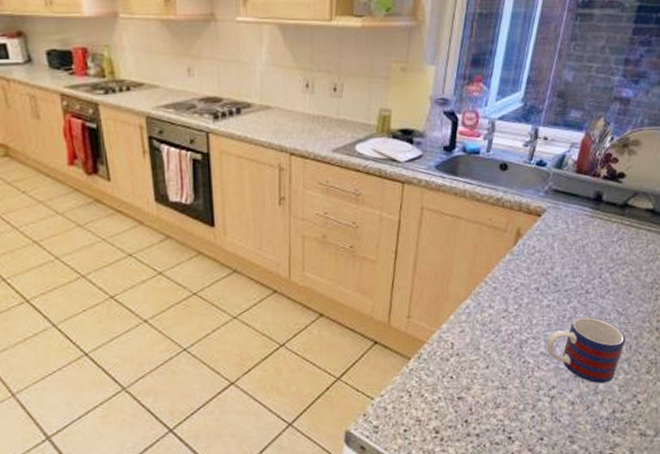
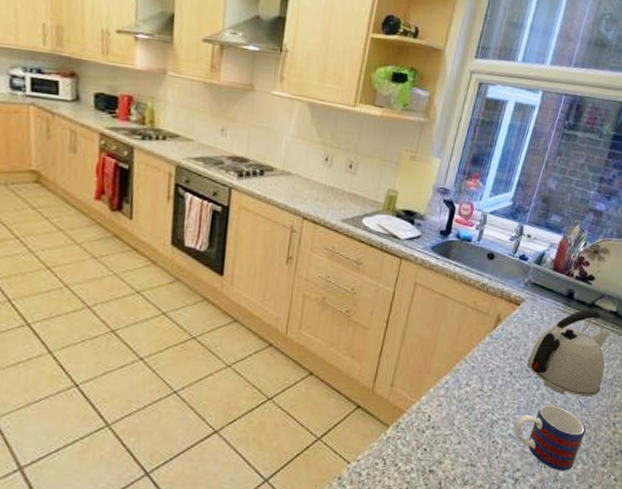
kettle: none [555,209,647,305] -> present [527,309,610,398]

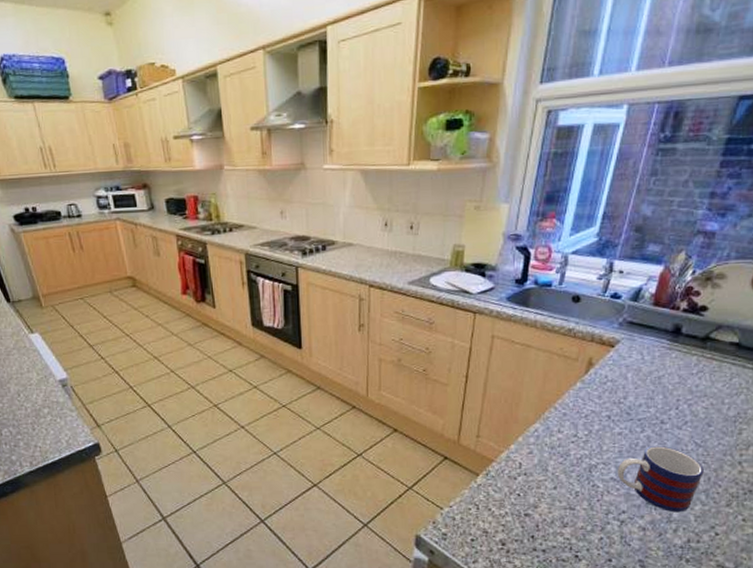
kettle: present [527,309,610,398] -> none [628,342,731,437]

